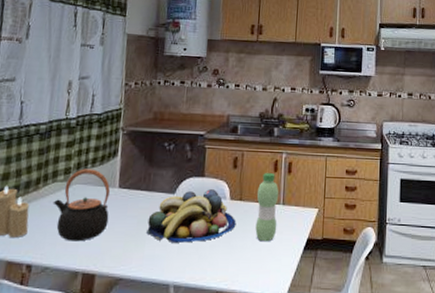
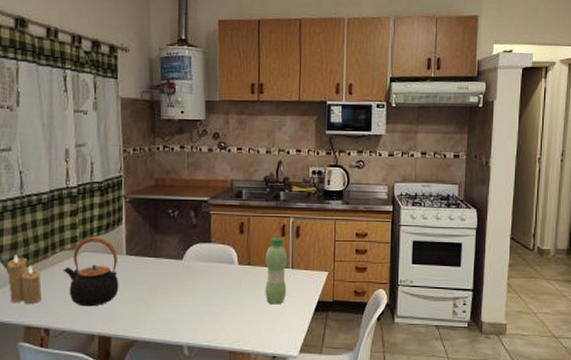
fruit bowl: present [147,189,236,243] -> none [157,255,246,306]

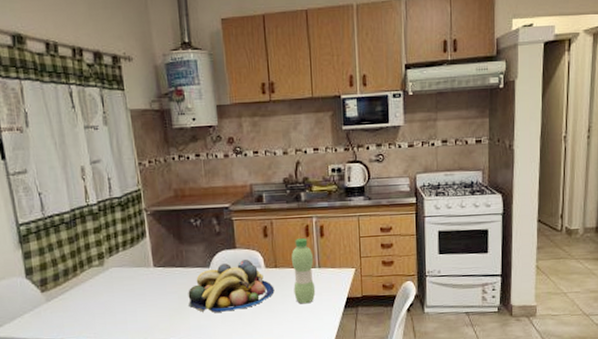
candle: present [7,254,42,304] -> none [38,274,77,321]
teapot: present [63,237,119,307] -> none [94,251,151,320]
fruit bowl: none [157,255,246,306] -> present [188,260,275,313]

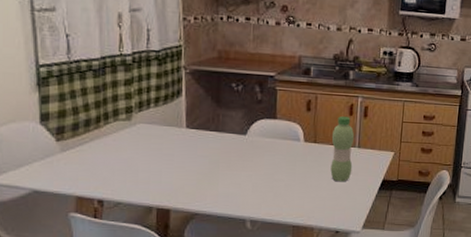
fruit bowl: present [188,260,275,313] -> none [219,131,311,182]

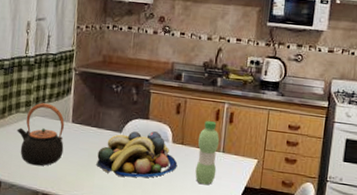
teapot: none [117,108,179,179] -> present [16,103,64,166]
fruit bowl: none [219,131,311,182] -> present [96,131,178,178]

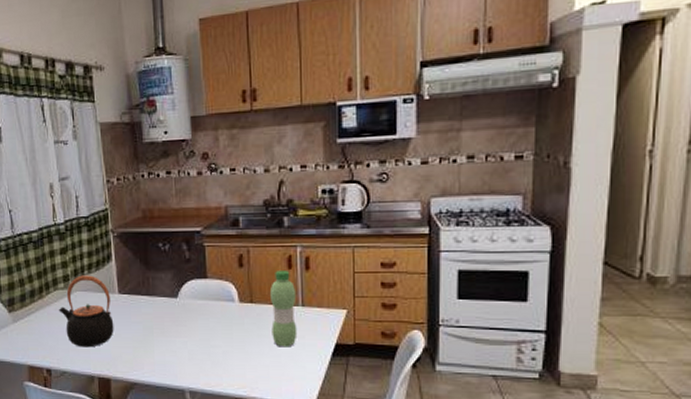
fruit bowl: present [96,131,178,178] -> none [153,292,249,348]

